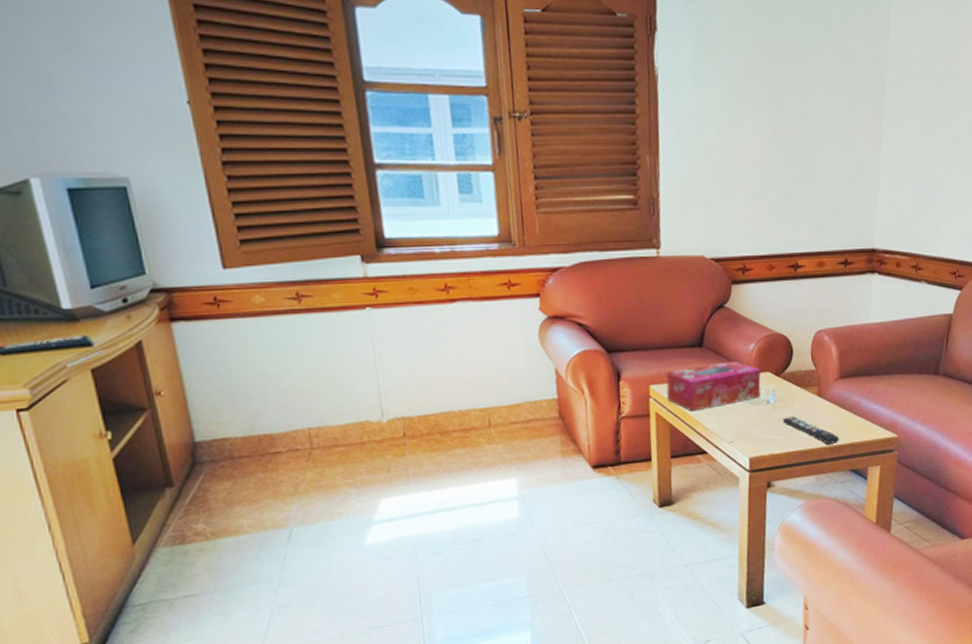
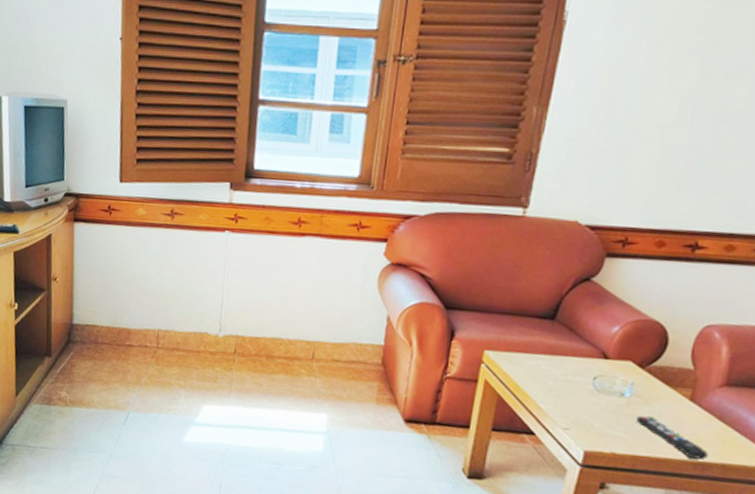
tissue box: present [666,360,761,412] -> none [501,339,621,388]

